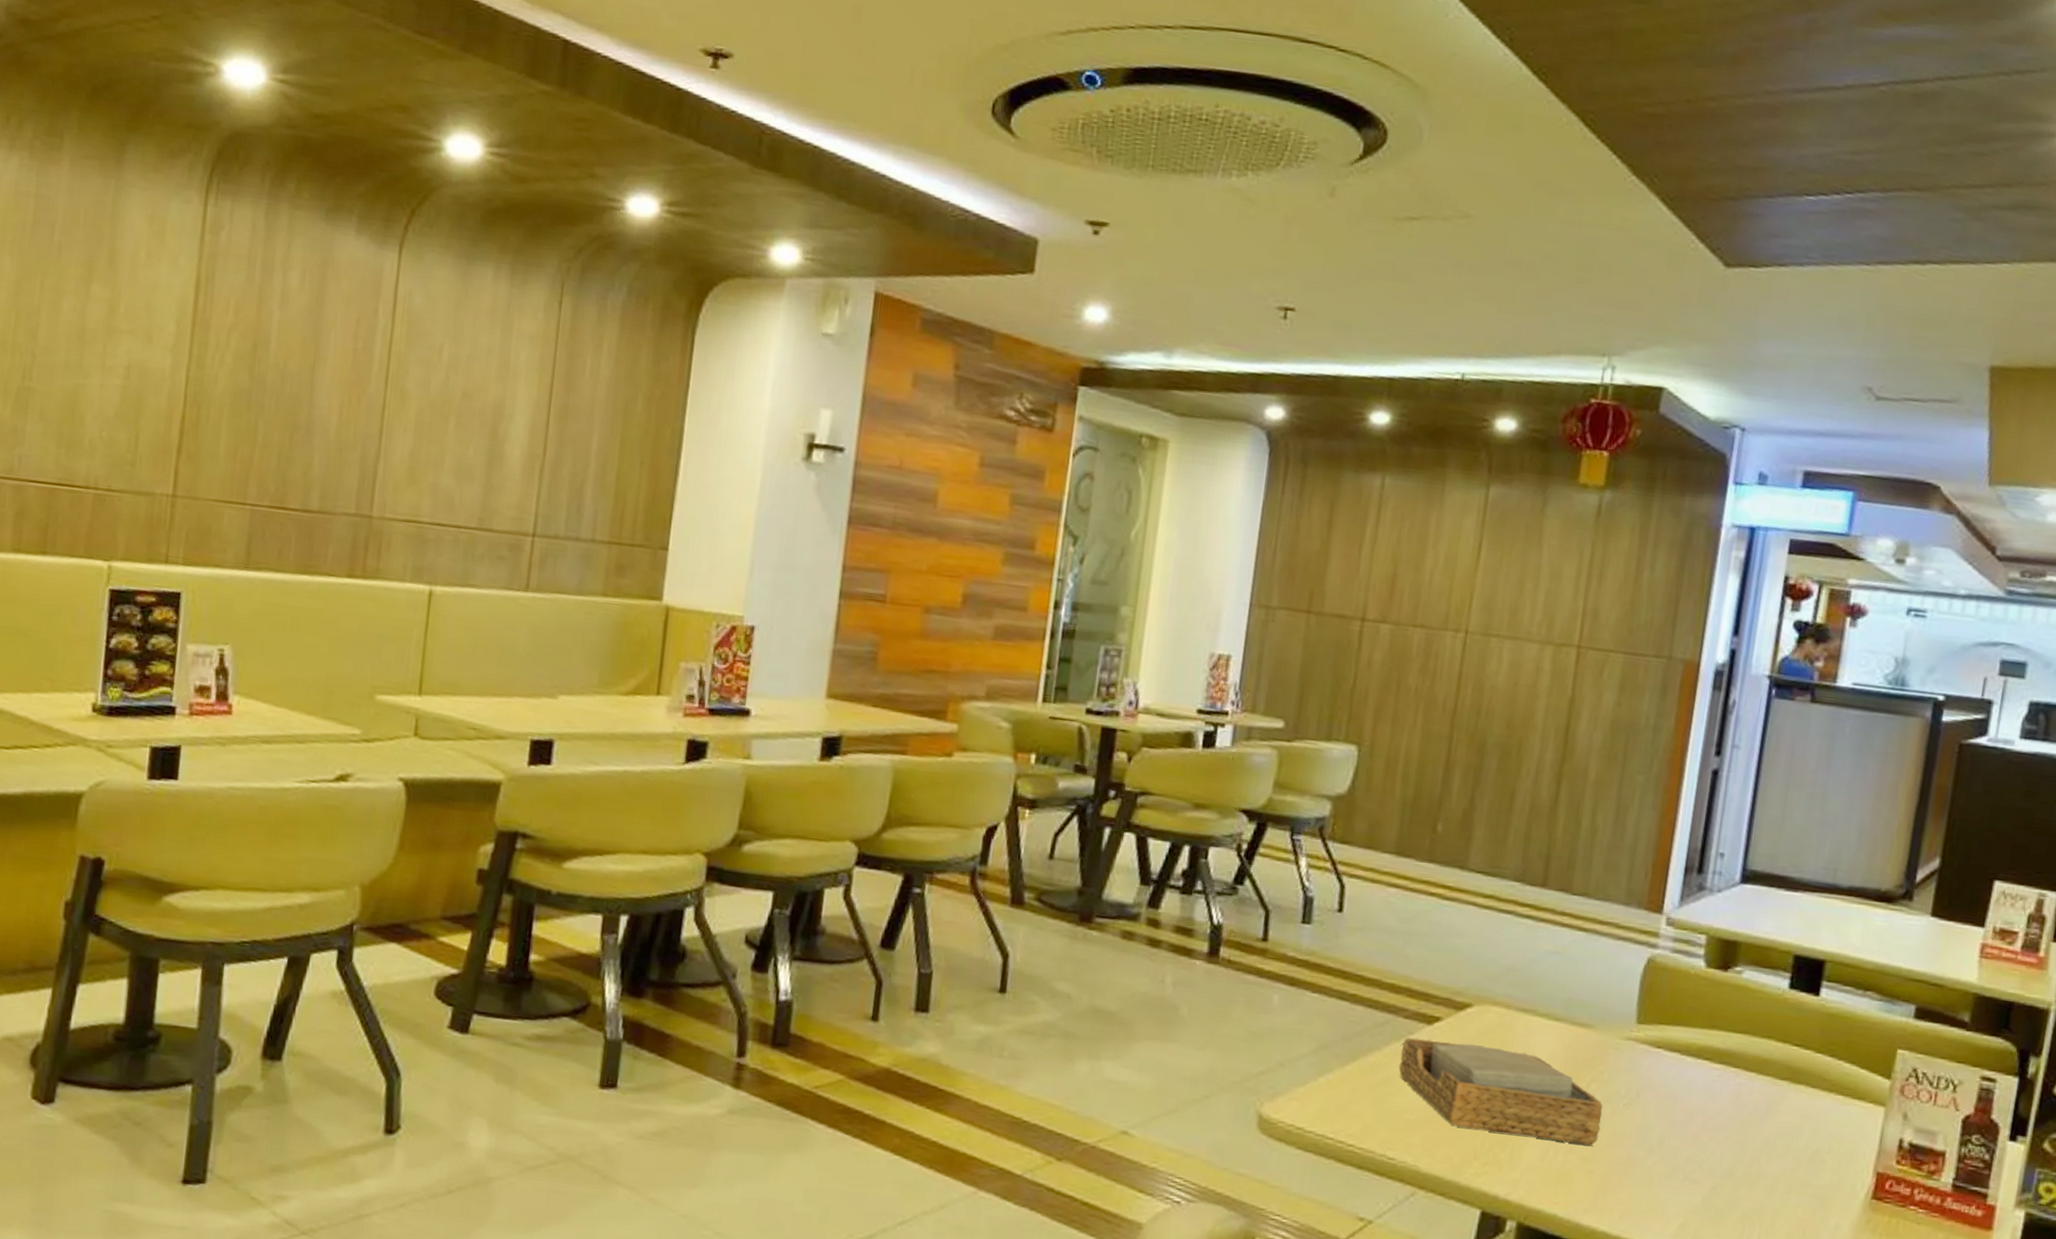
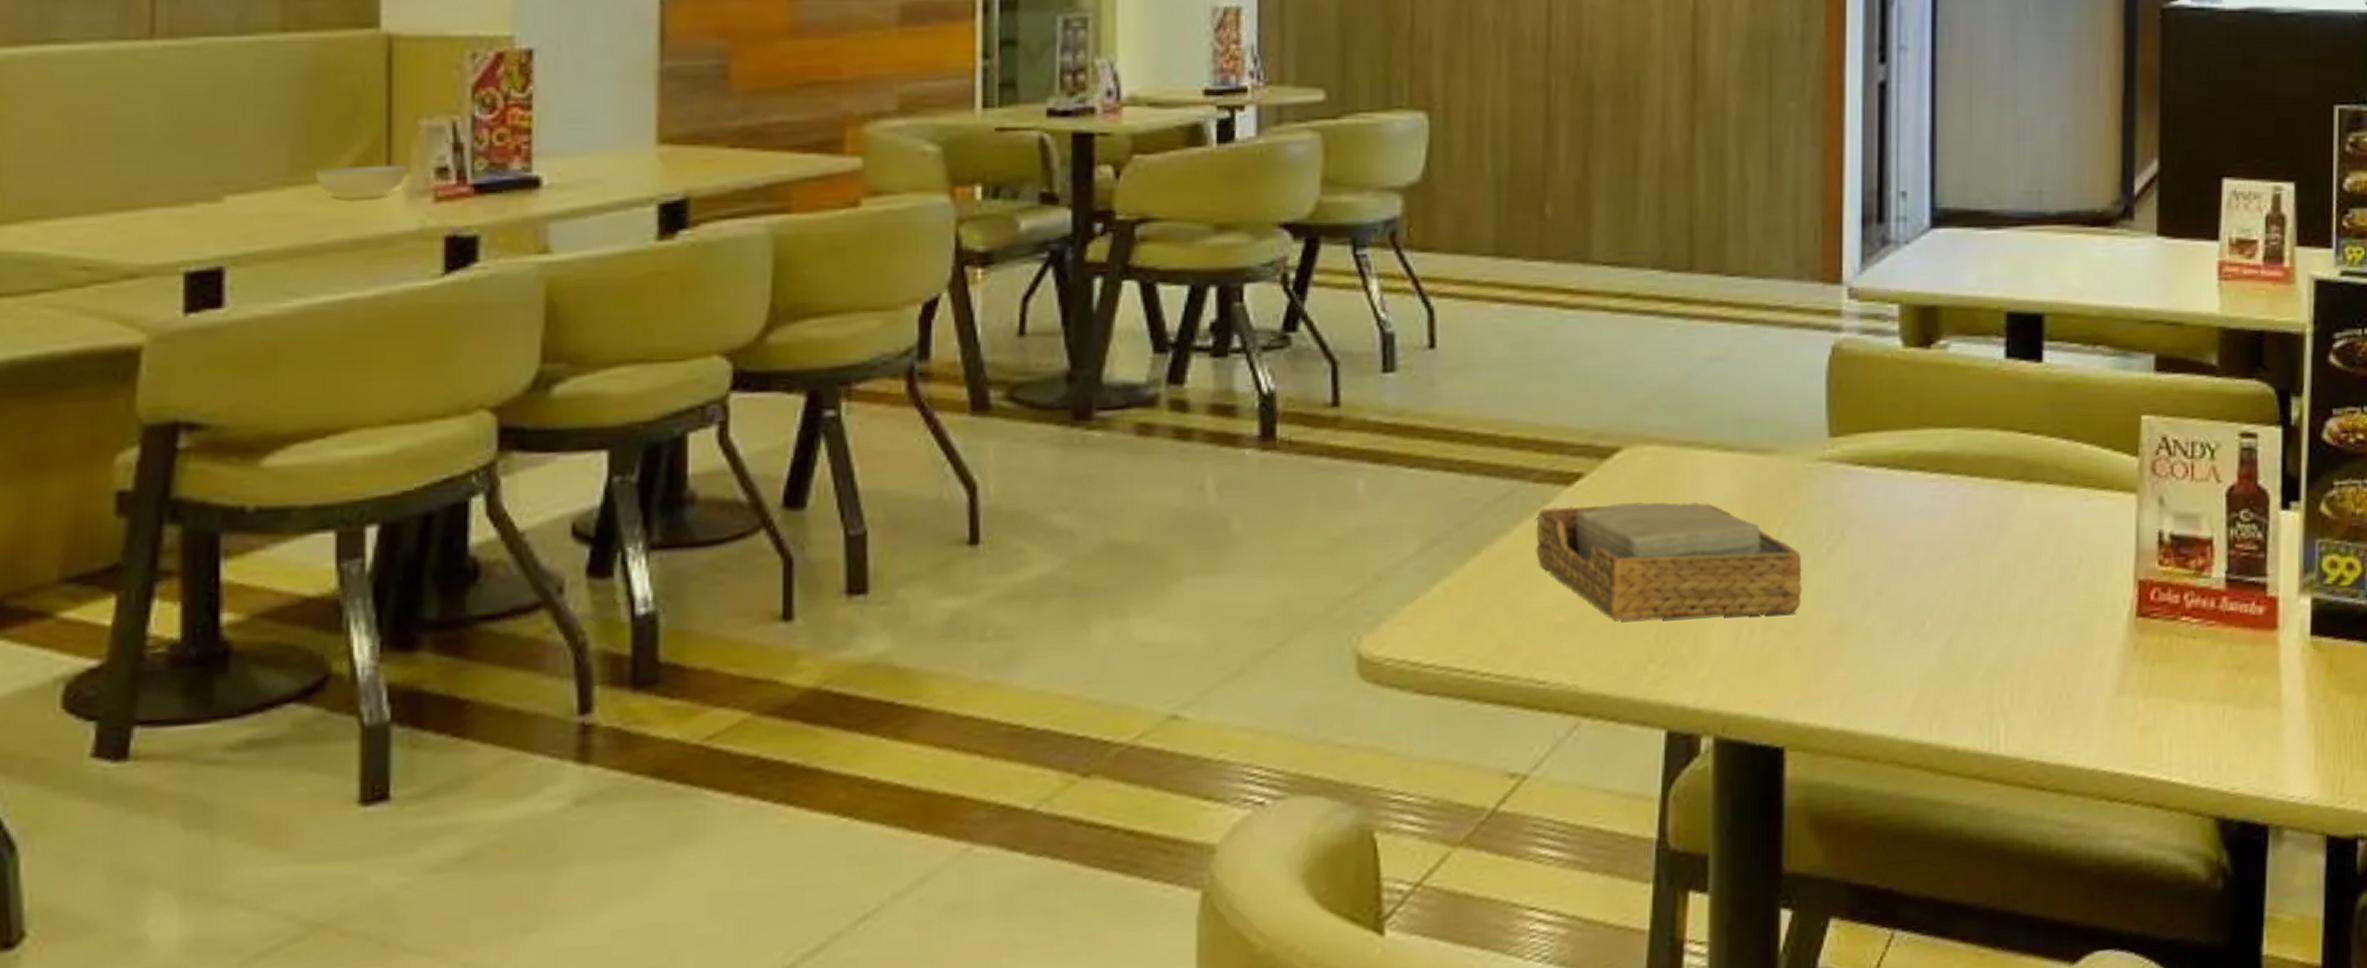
bowl: none [613,686,670,711] -> present [315,164,407,202]

